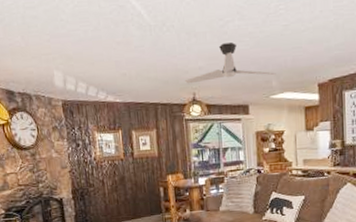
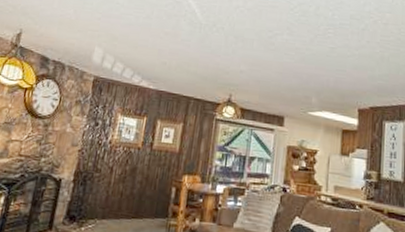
ceiling fan: present [185,42,276,84] -> none [224,53,317,92]

